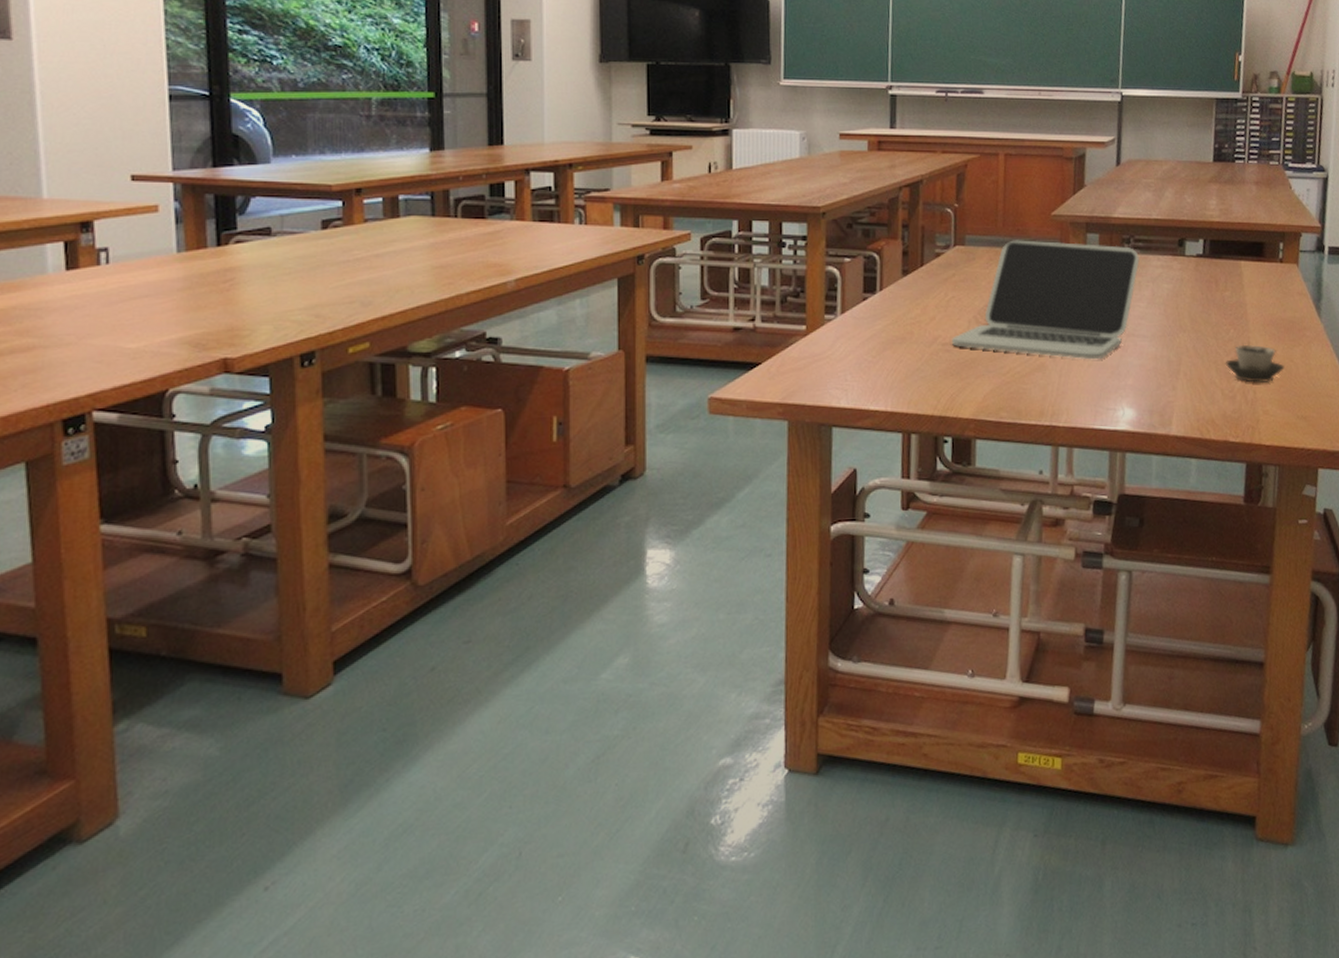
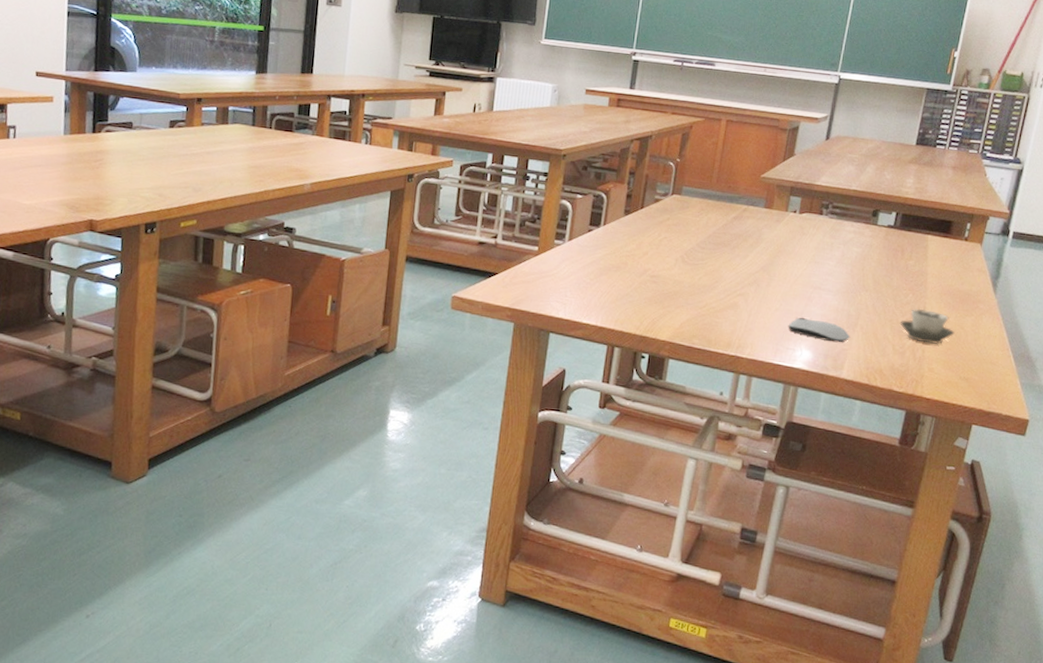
laptop: present [951,240,1140,359] -> none [658,195,835,305]
computer mouse: none [1104,370,1175,395] -> present [788,317,851,343]

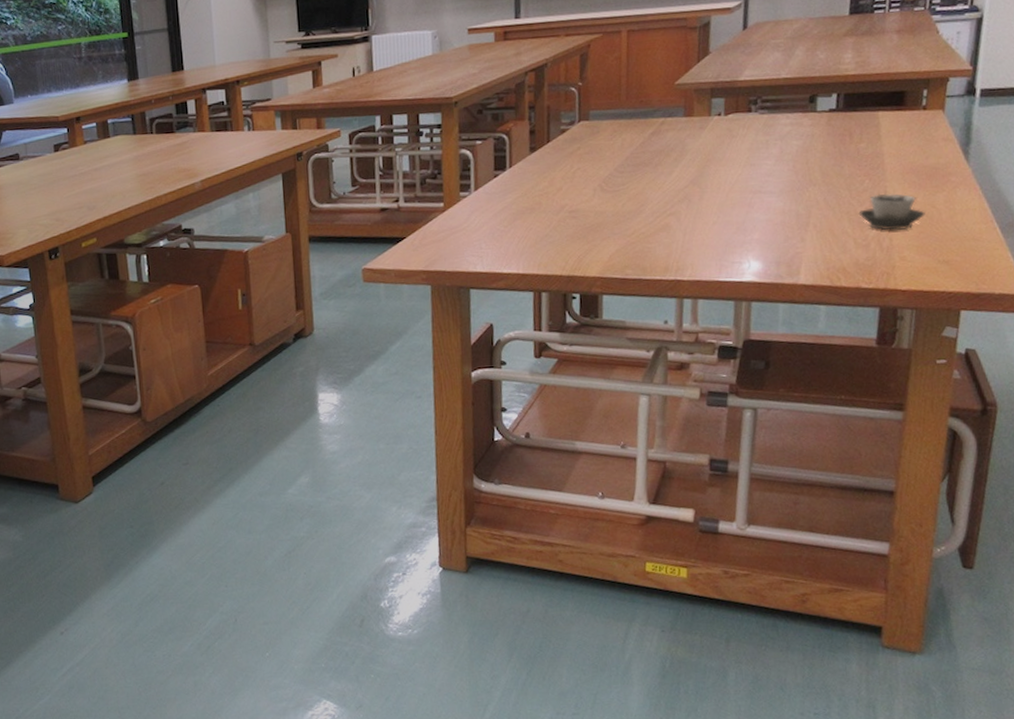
computer mouse: present [788,317,851,343] -> none [730,226,804,248]

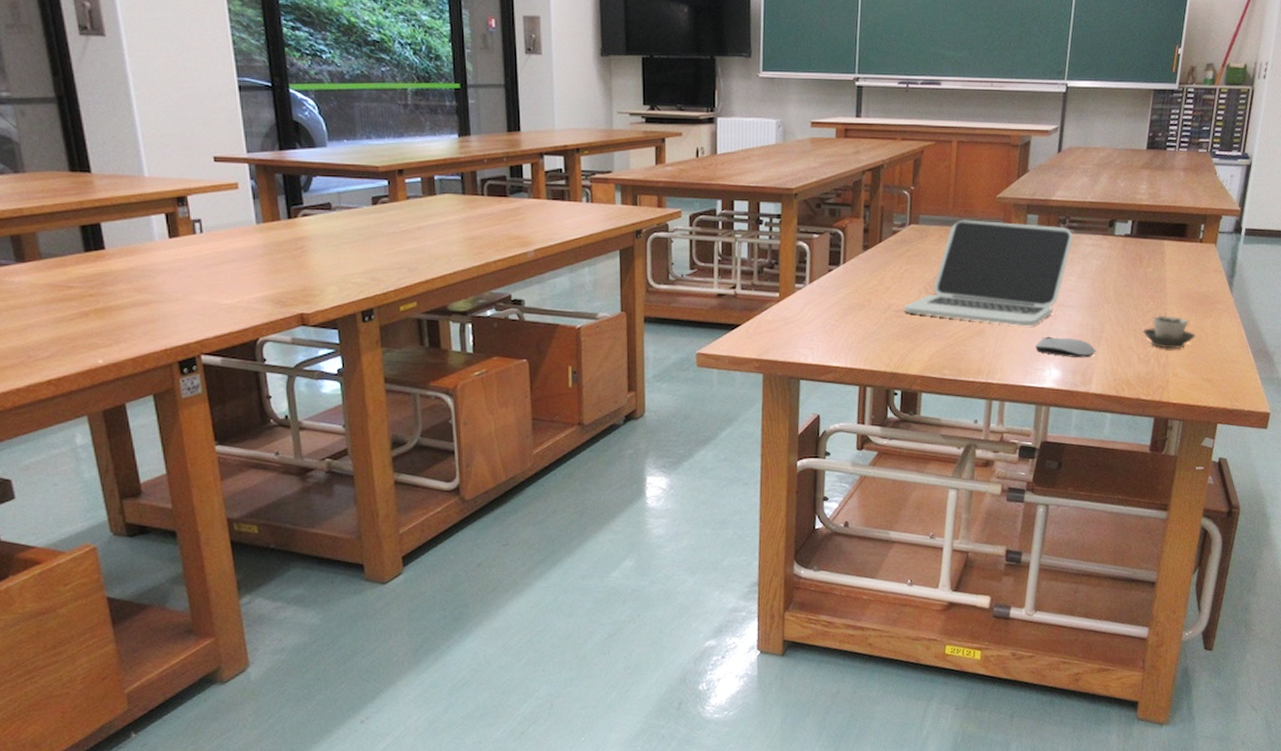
laptop: none [577,107,767,218] -> present [903,220,1073,326]
computer mouse: none [730,226,804,248] -> present [1035,336,1097,358]

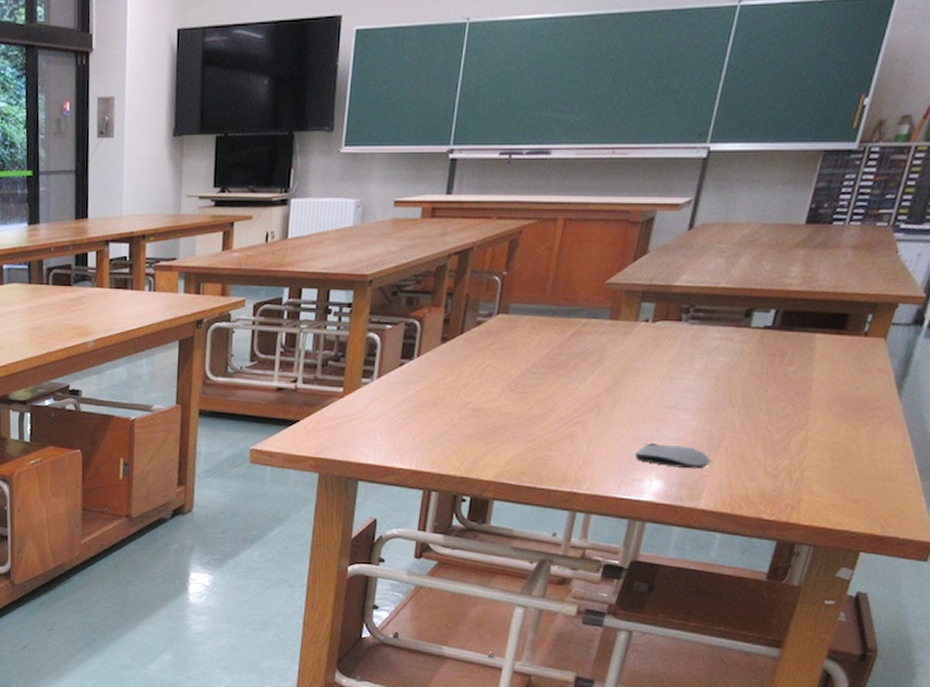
laptop: present [903,220,1073,326] -> none [481,309,697,430]
cup: present [1143,315,1196,349] -> none [774,422,844,462]

